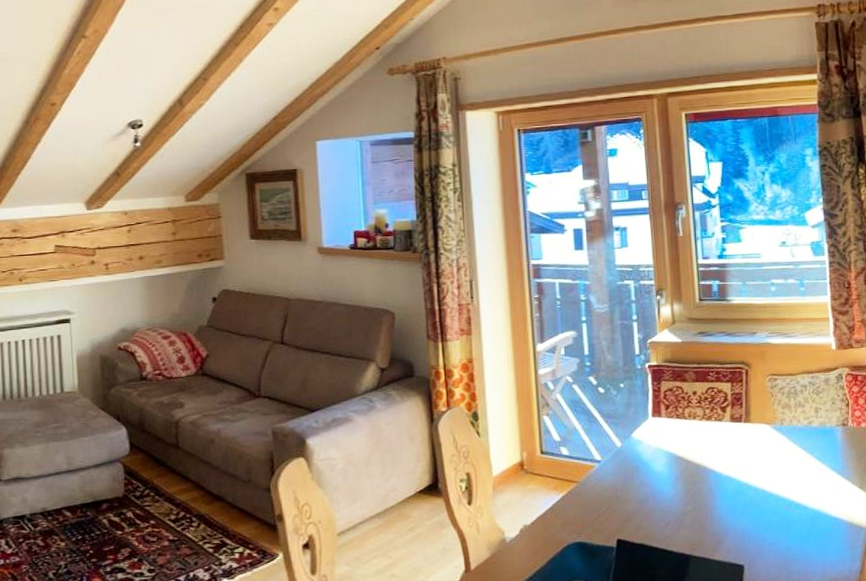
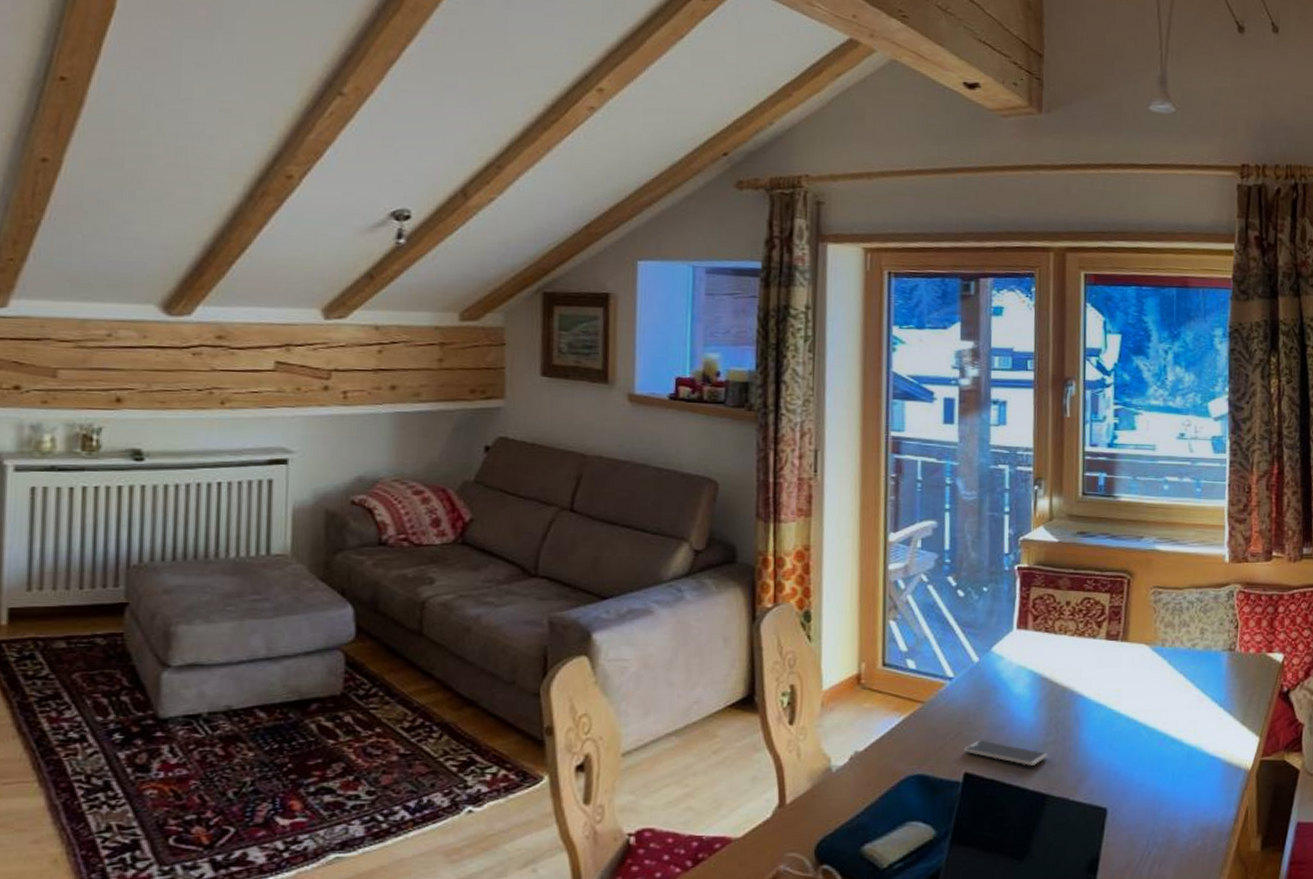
smartphone: none [615,511,687,532] -> present [964,740,1047,766]

